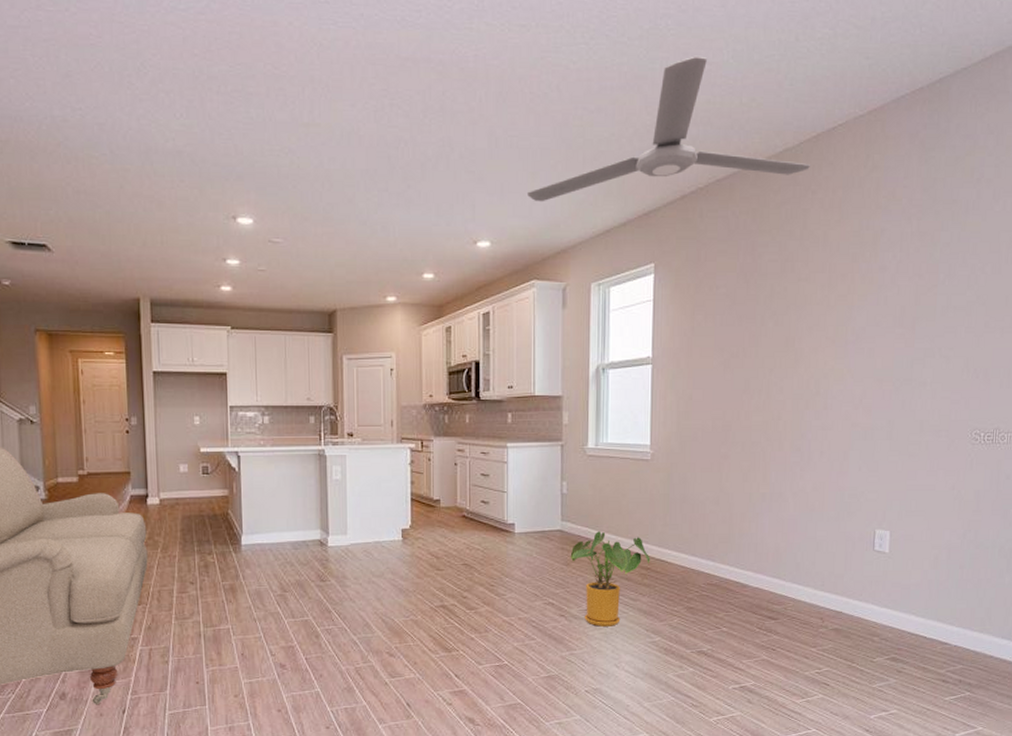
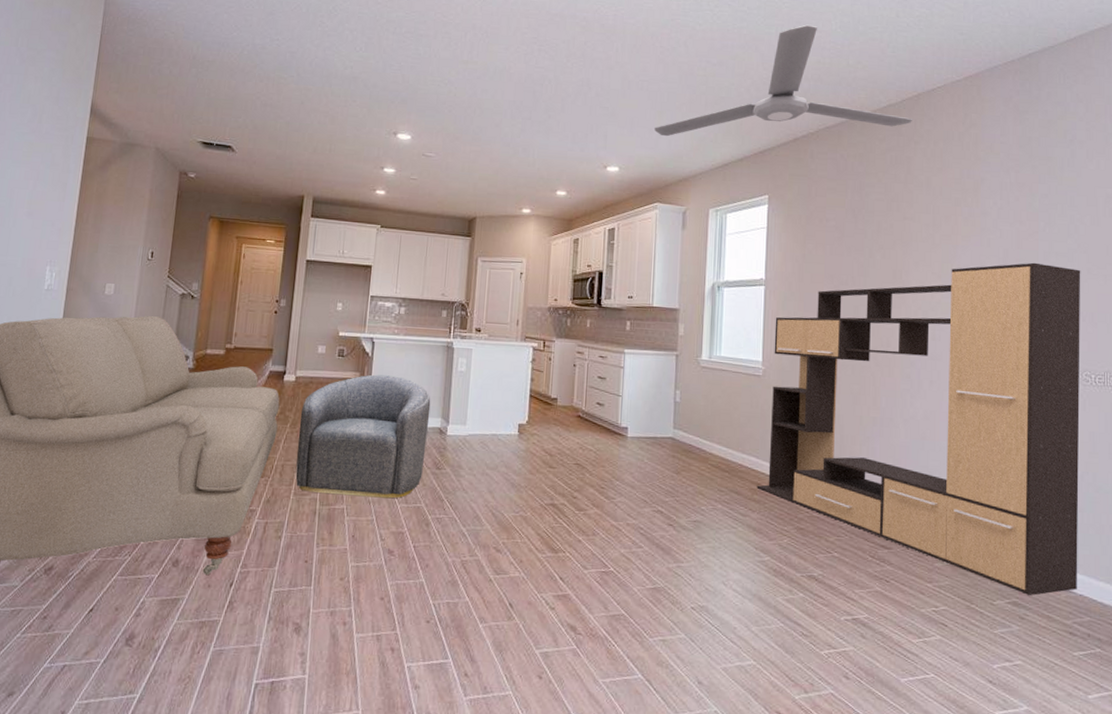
armchair: none [170,490,308,616] -> present [295,374,431,499]
house plant: present [570,531,651,627] -> none [681,442,761,541]
media console: none [646,319,978,650] -> present [756,262,1081,596]

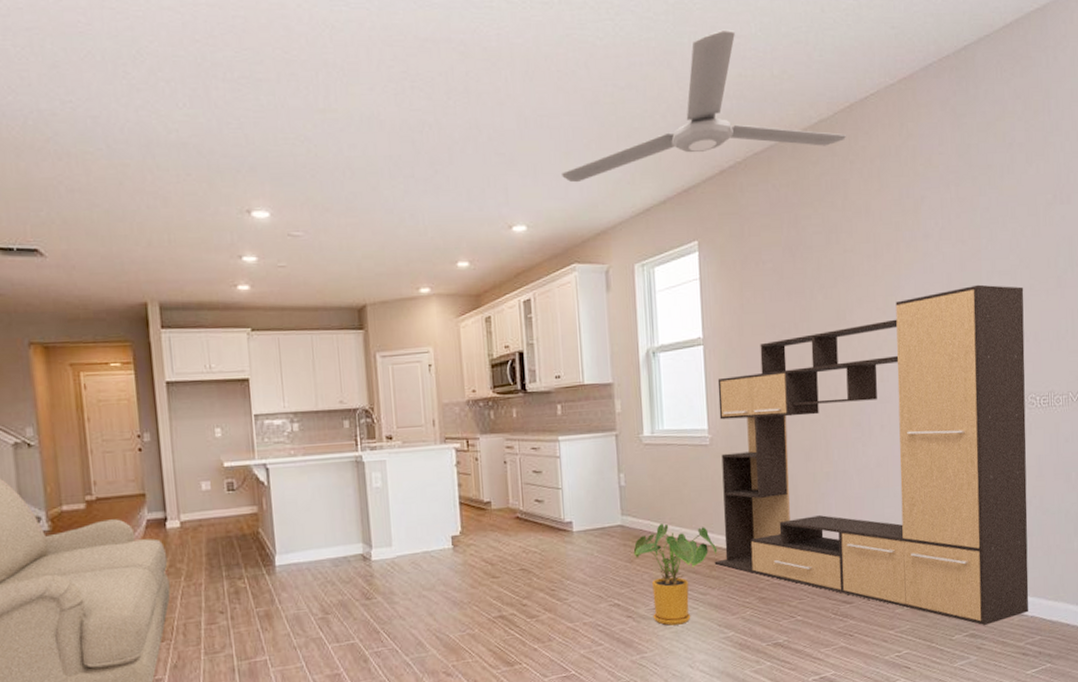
armchair: present [295,374,431,499] -> none [194,503,351,649]
house plant: none [681,442,761,541] -> present [633,524,718,626]

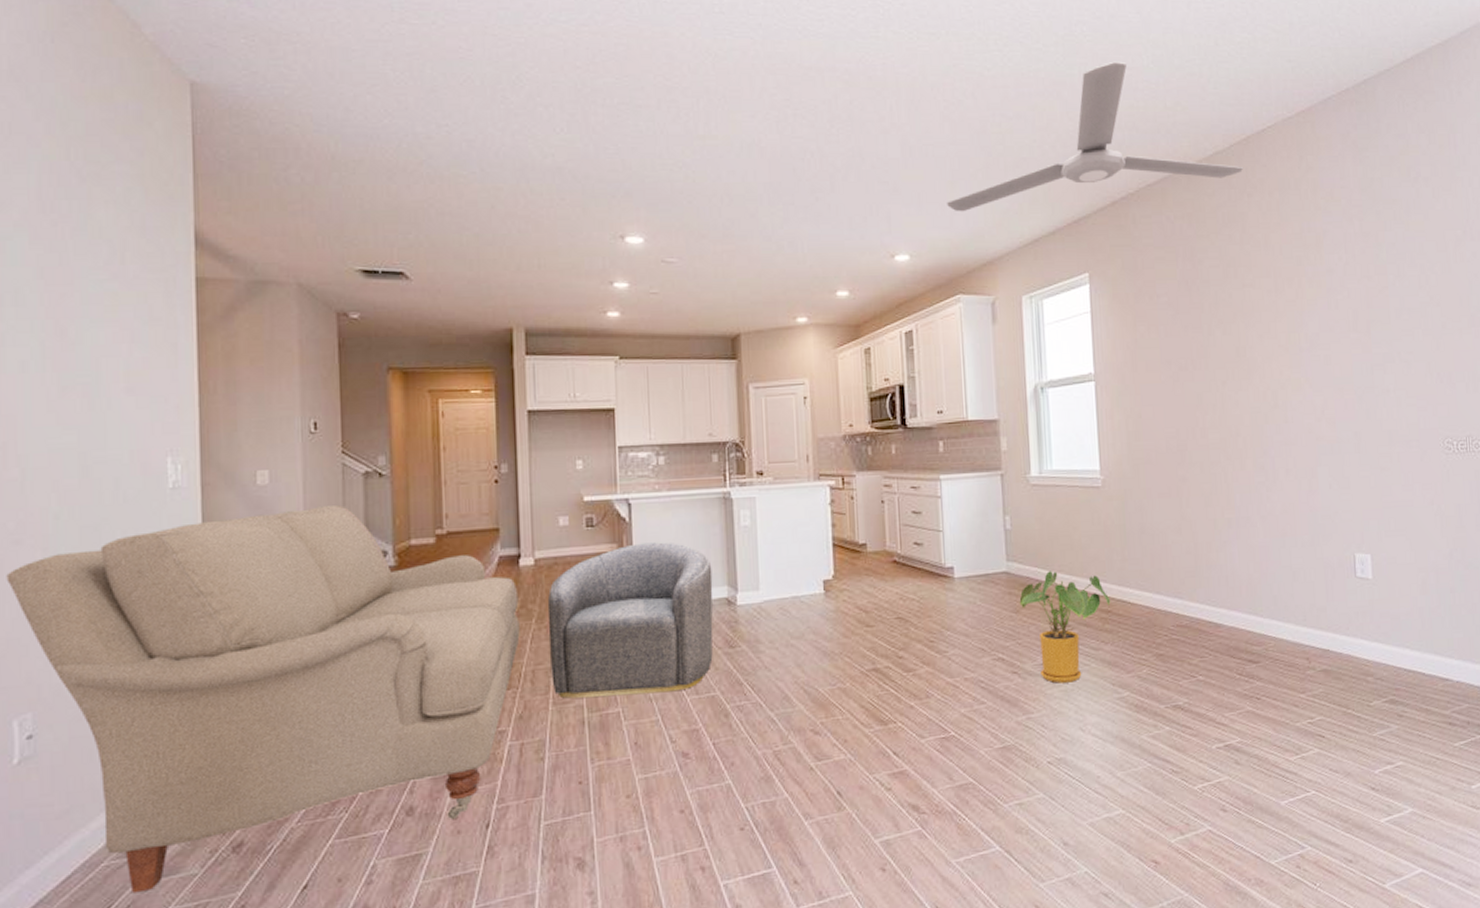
armchair: none [194,503,351,649] -> present [547,542,714,699]
media console: present [714,284,1029,625] -> none [1107,322,1454,690]

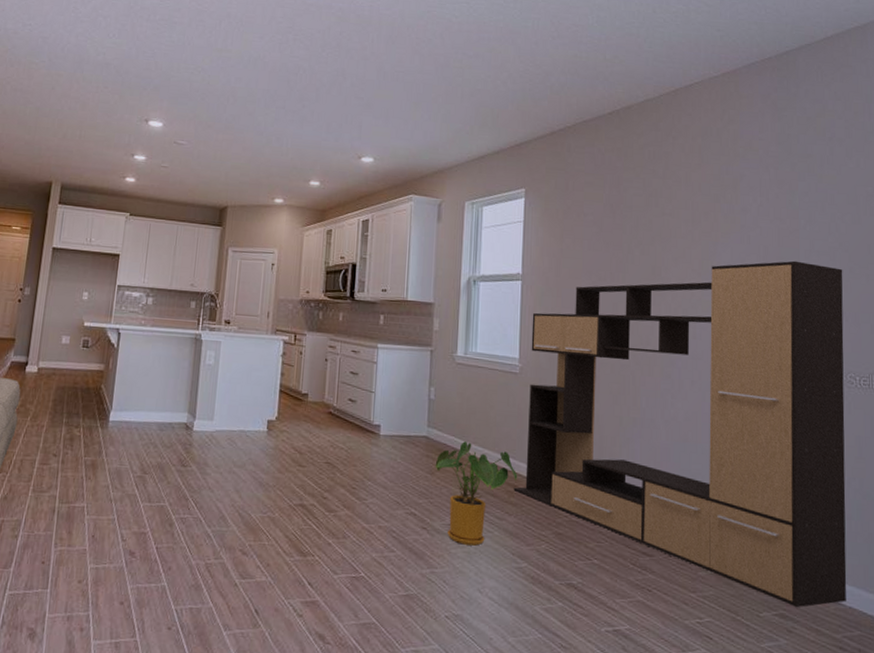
armchair: present [547,542,714,699] -> none [35,366,178,497]
ceiling fan: present [946,61,1244,212] -> none [409,18,671,128]
media console: none [1107,322,1454,690] -> present [513,260,847,607]

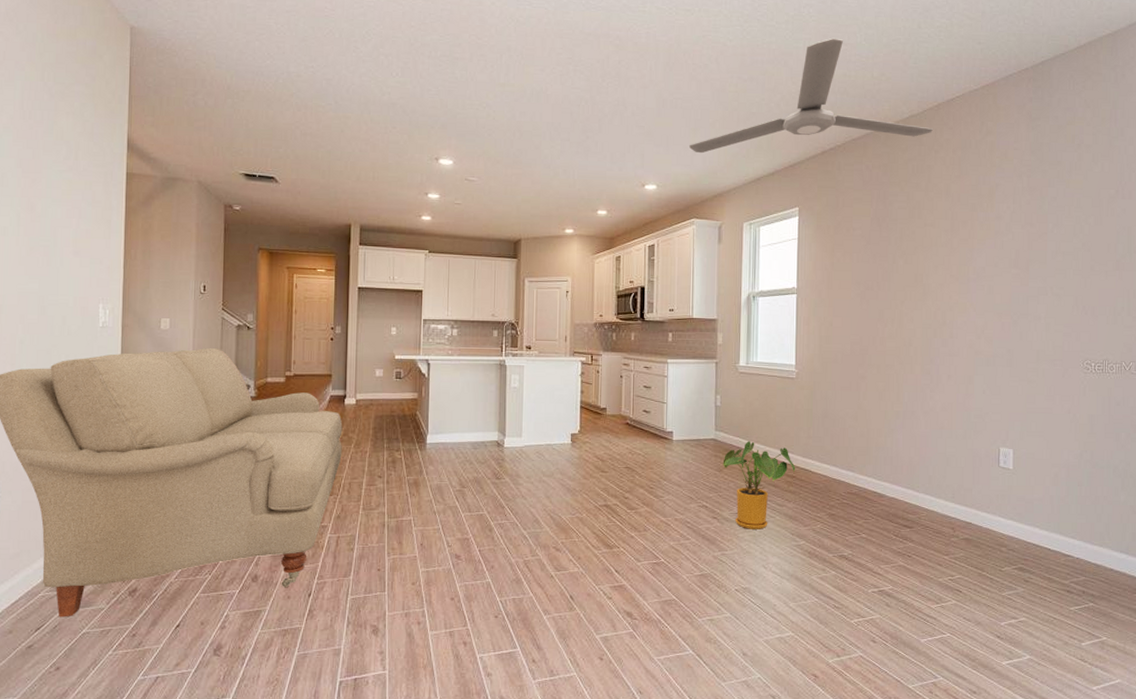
ceiling fan: none [409,18,671,128] -> present [688,38,934,154]
media console: present [513,260,847,607] -> none [792,262,1085,561]

